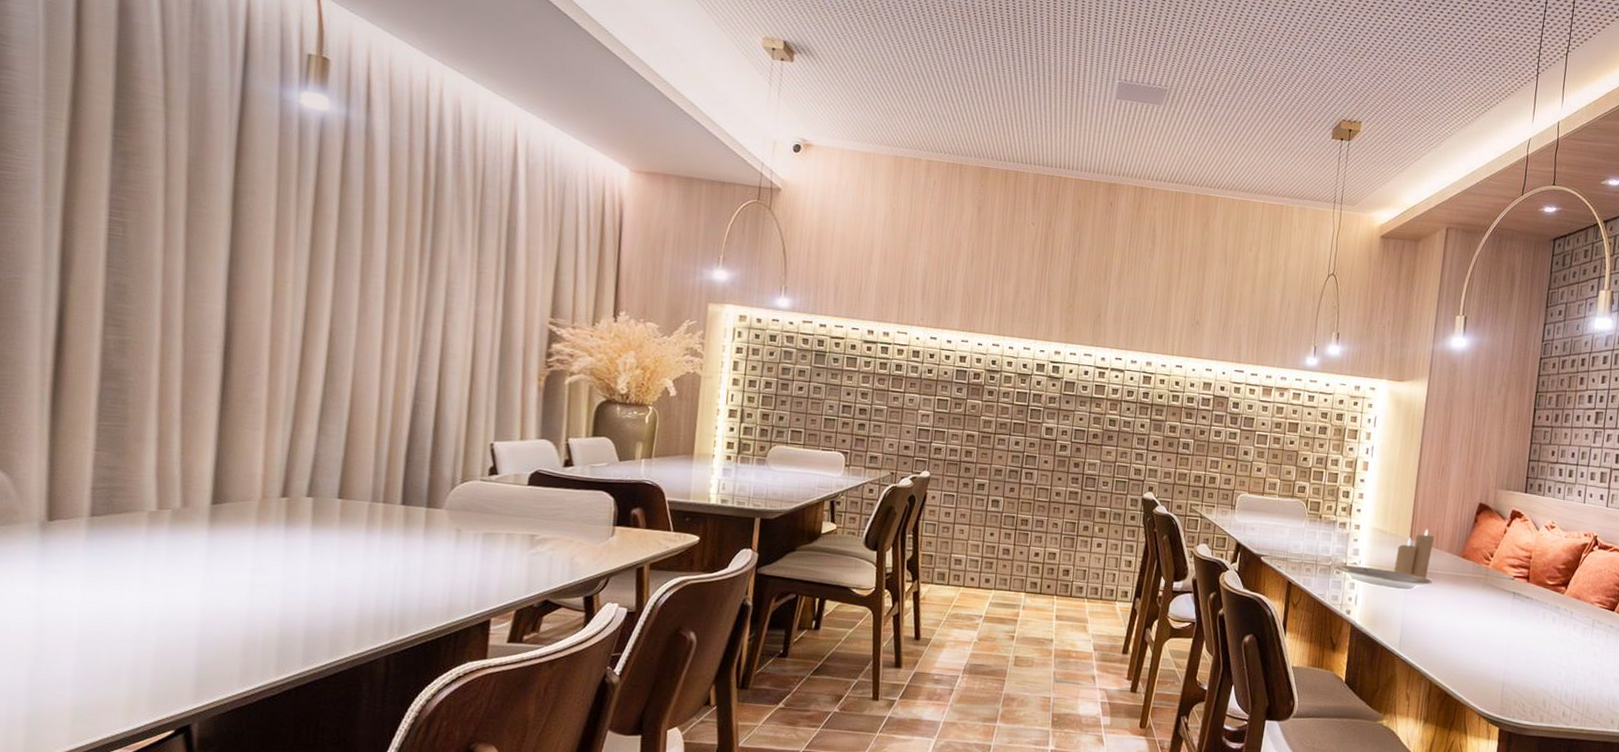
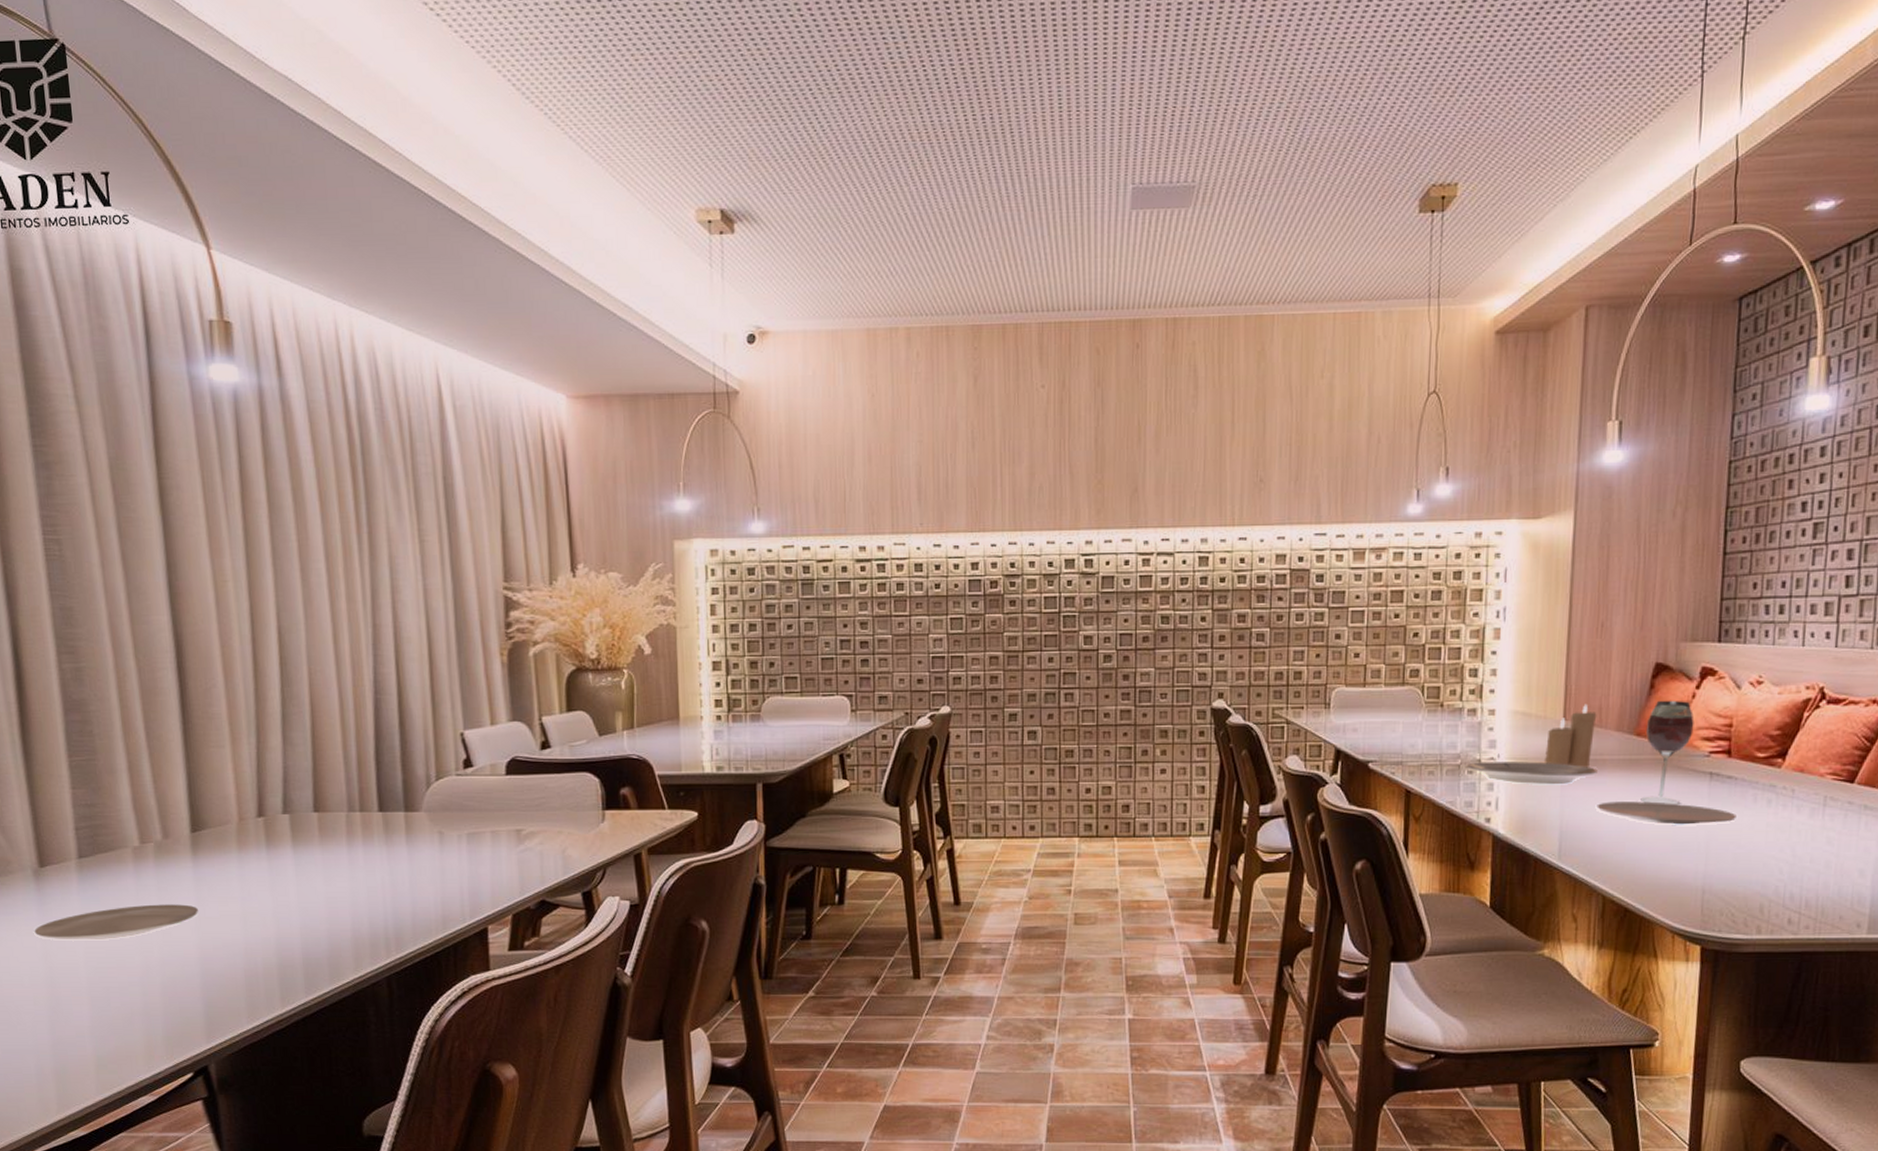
plate: none [30,566,206,596] -> present [34,904,198,941]
plate: none [1430,607,1530,633] -> present [1597,801,1736,825]
wineglass: none [1462,532,1505,615] -> present [1640,700,1695,805]

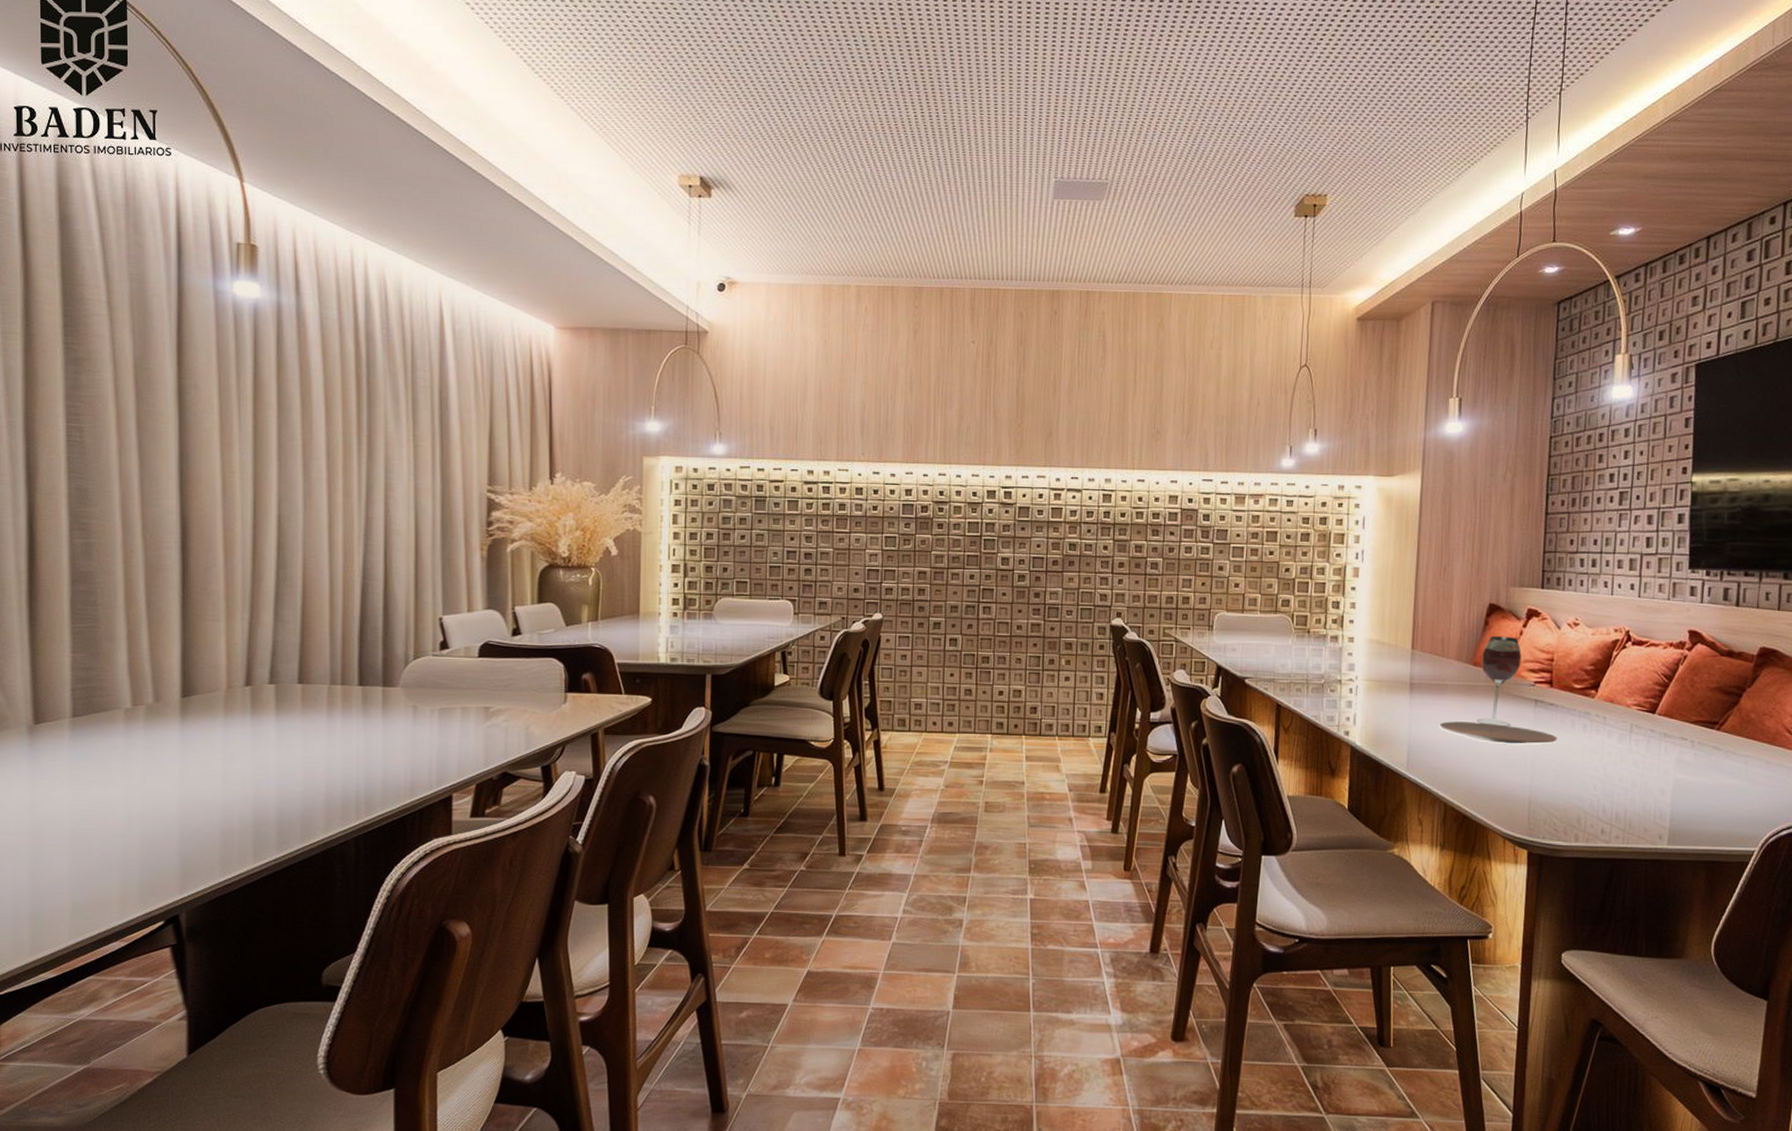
plate: present [34,904,198,941] -> none [23,762,182,794]
plate: present [1466,761,1598,785] -> none [1328,682,1440,705]
candle: present [1543,703,1597,768] -> none [1395,636,1440,692]

